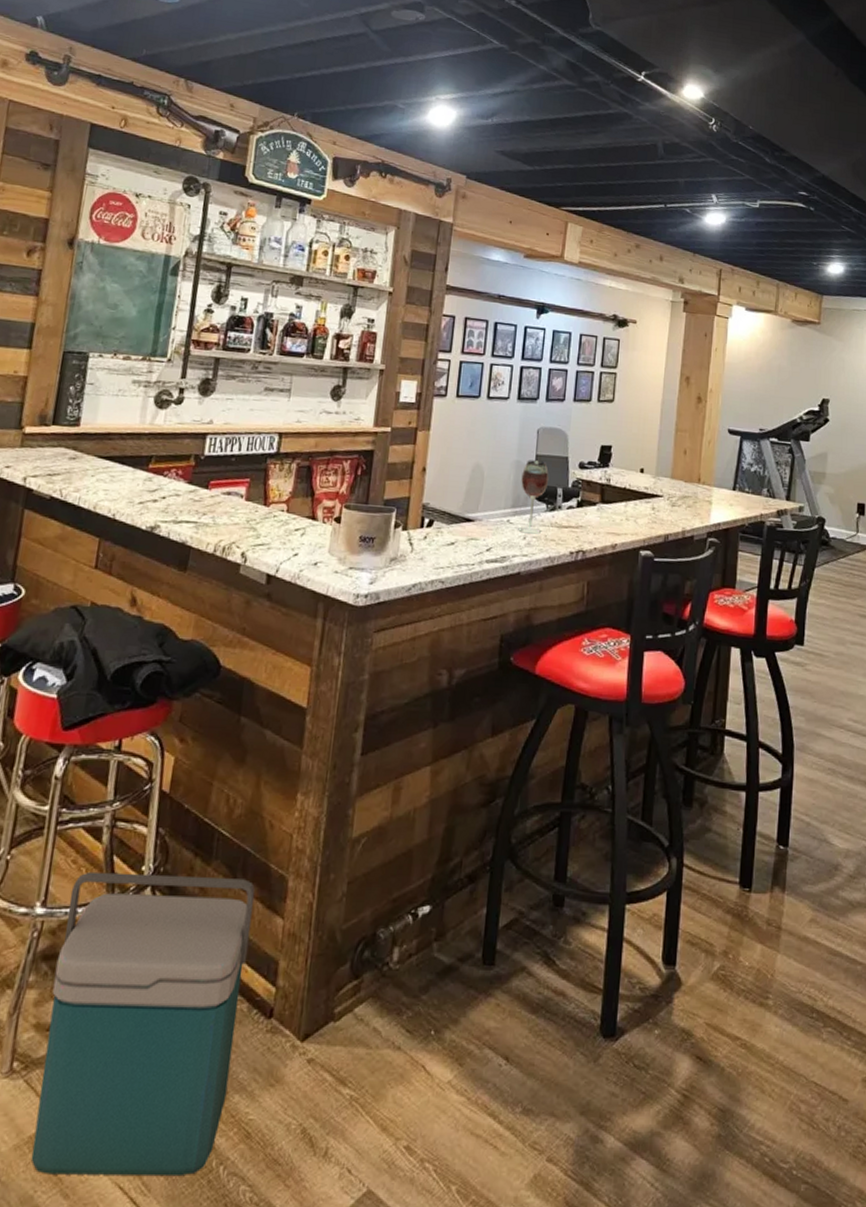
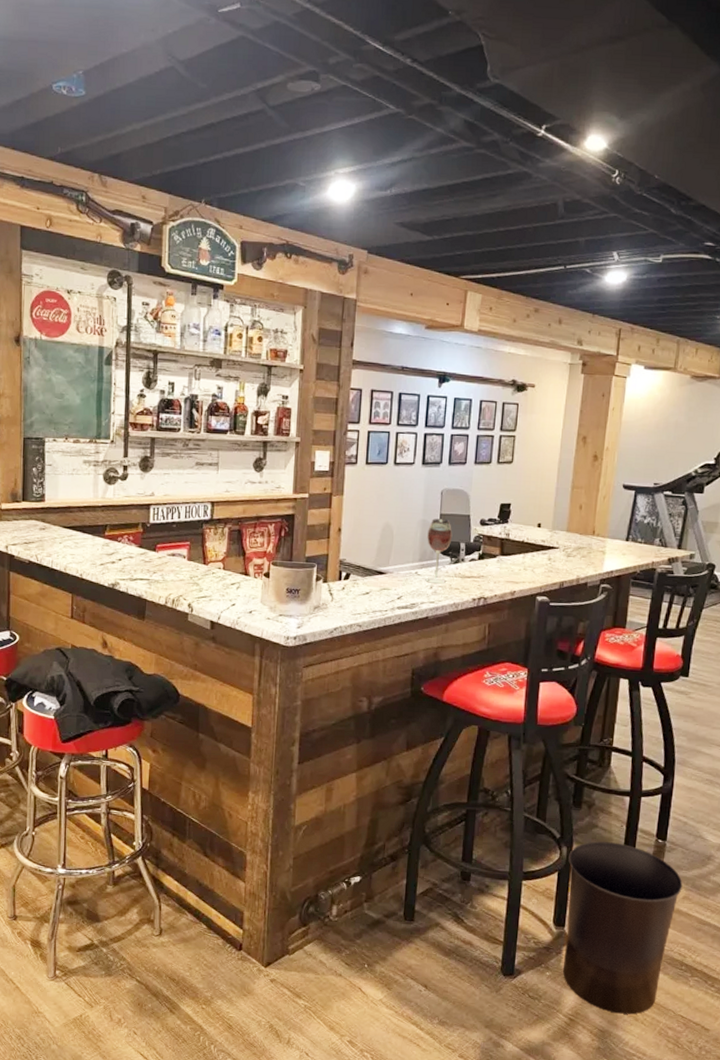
cooler: present [30,871,256,1175] -> none [76,845,222,1050]
waste bin: none [675,849,809,1084] -> present [563,841,683,1014]

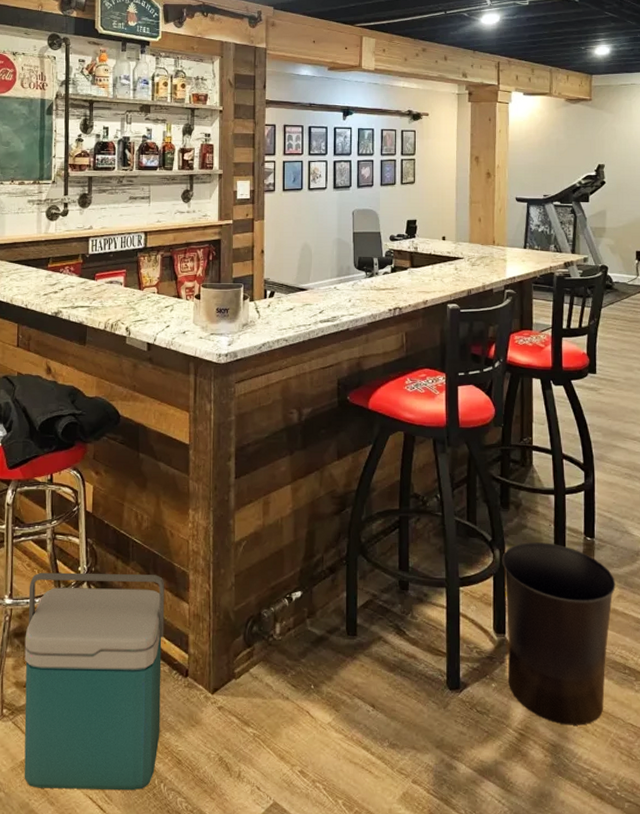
cooler: none [76,845,222,1050] -> present [24,572,165,790]
wineglass: present [425,518,453,584] -> none [343,237,366,297]

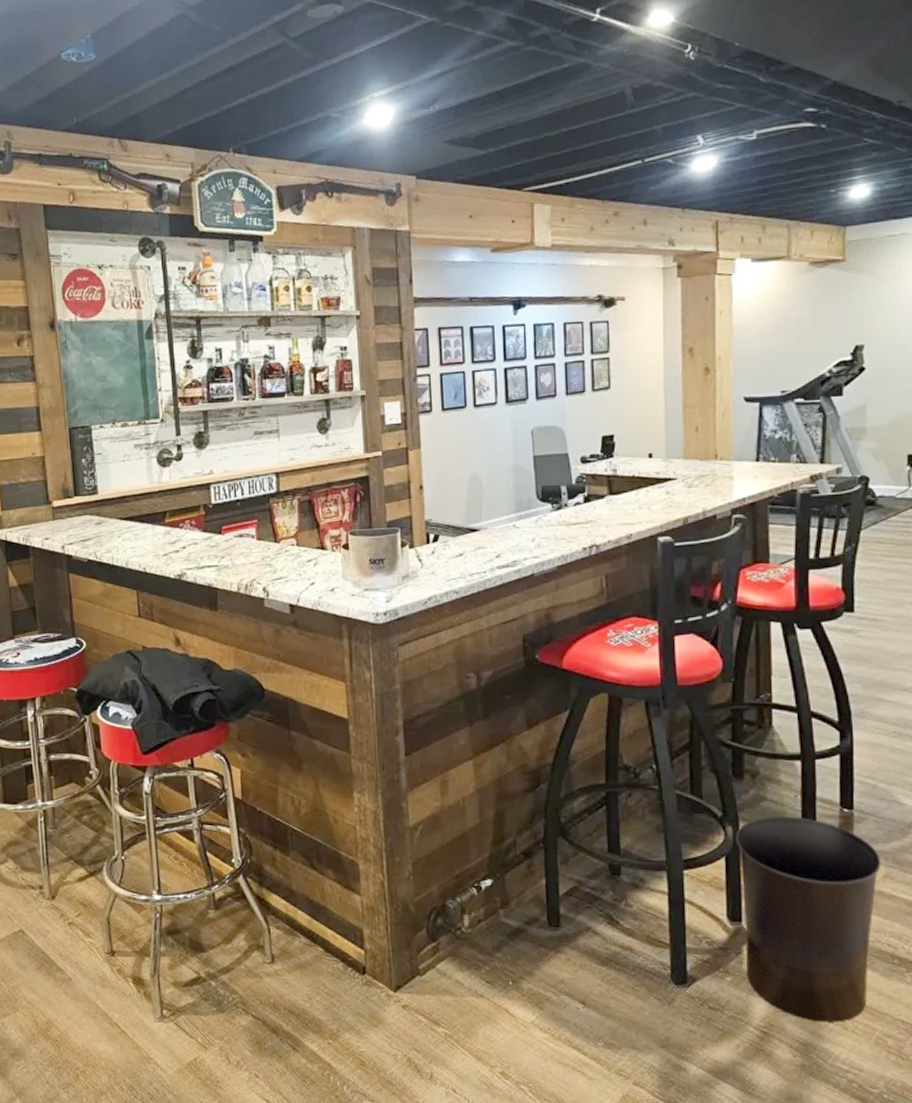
cooler: present [24,572,165,790] -> none [178,865,339,1092]

